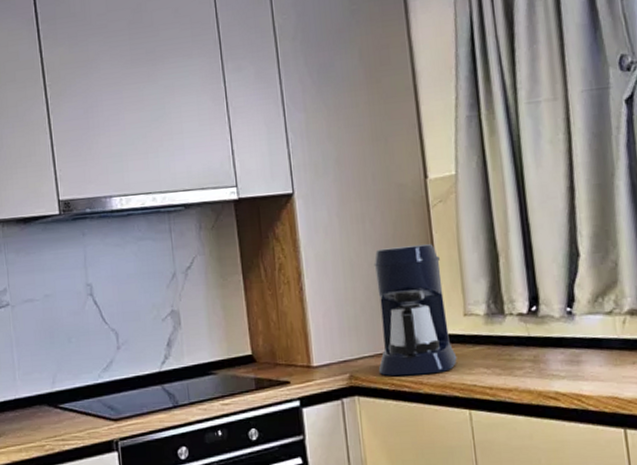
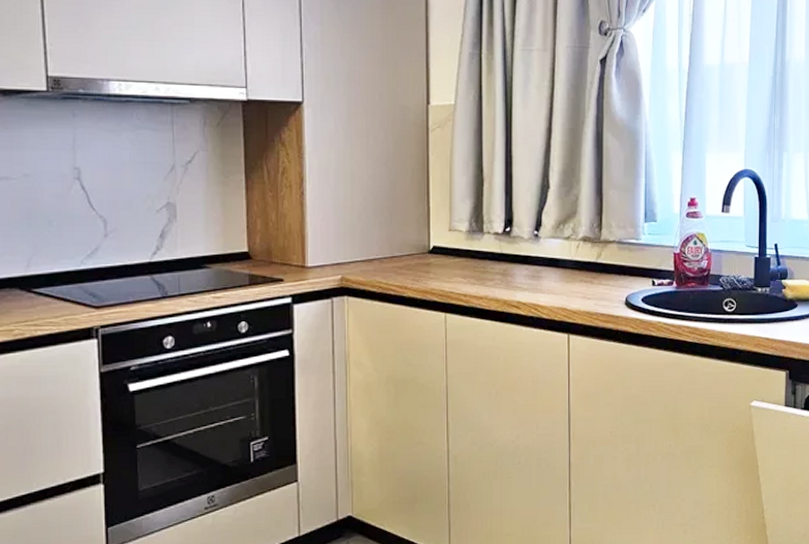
coffee maker: present [374,243,457,377] -> none [368,163,439,281]

